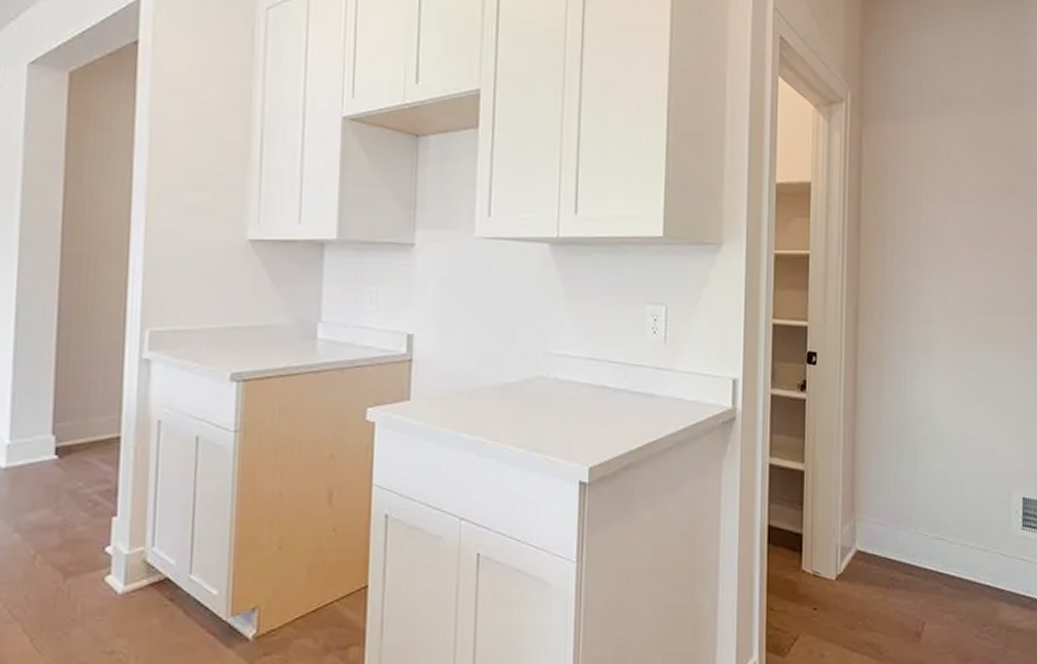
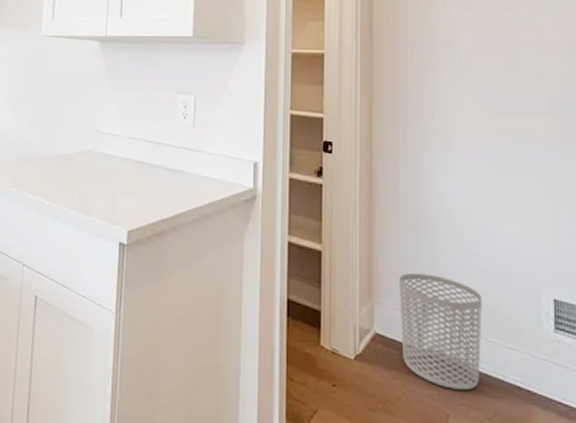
waste bin: none [881,484,959,597] -> present [399,272,482,391]

